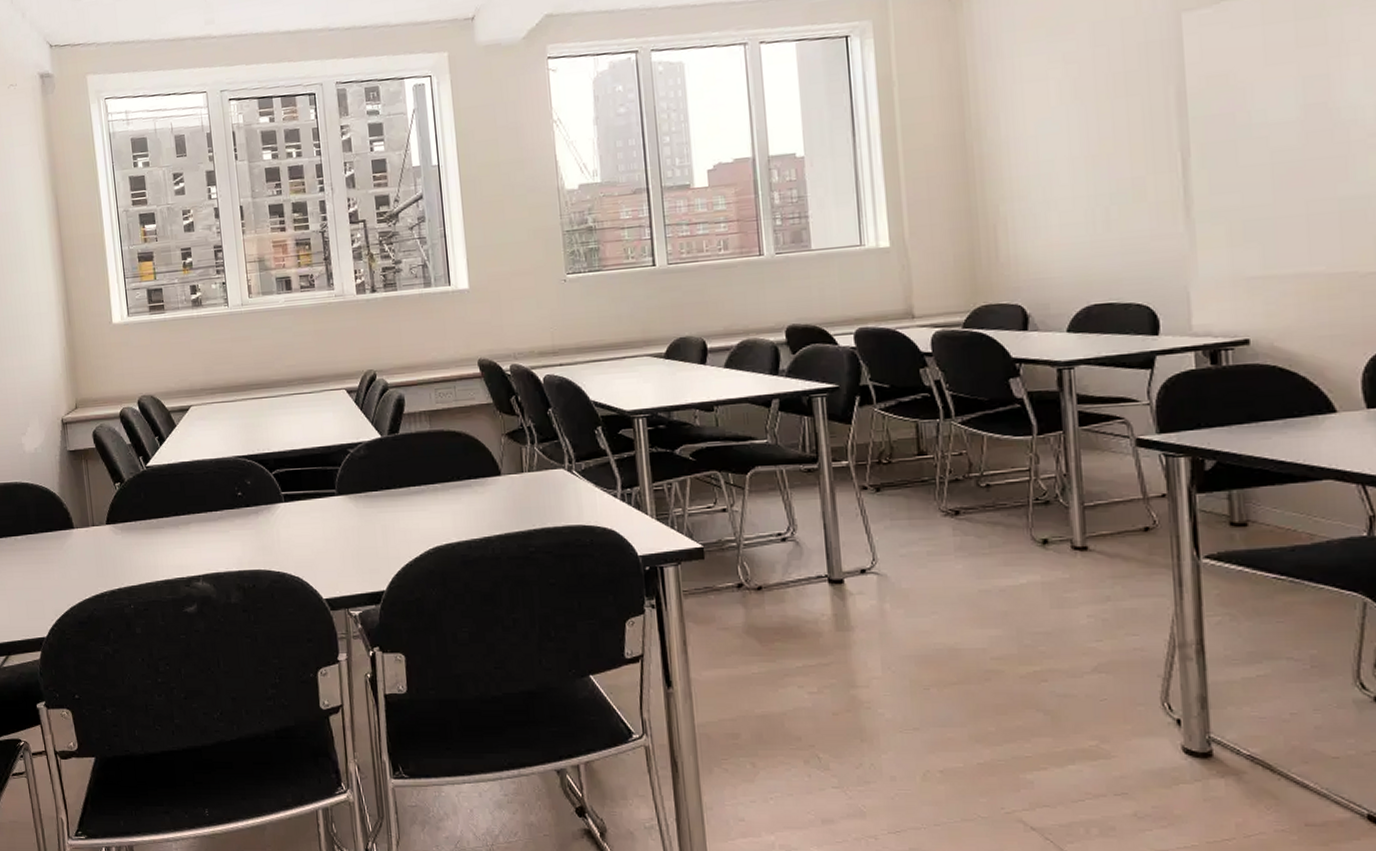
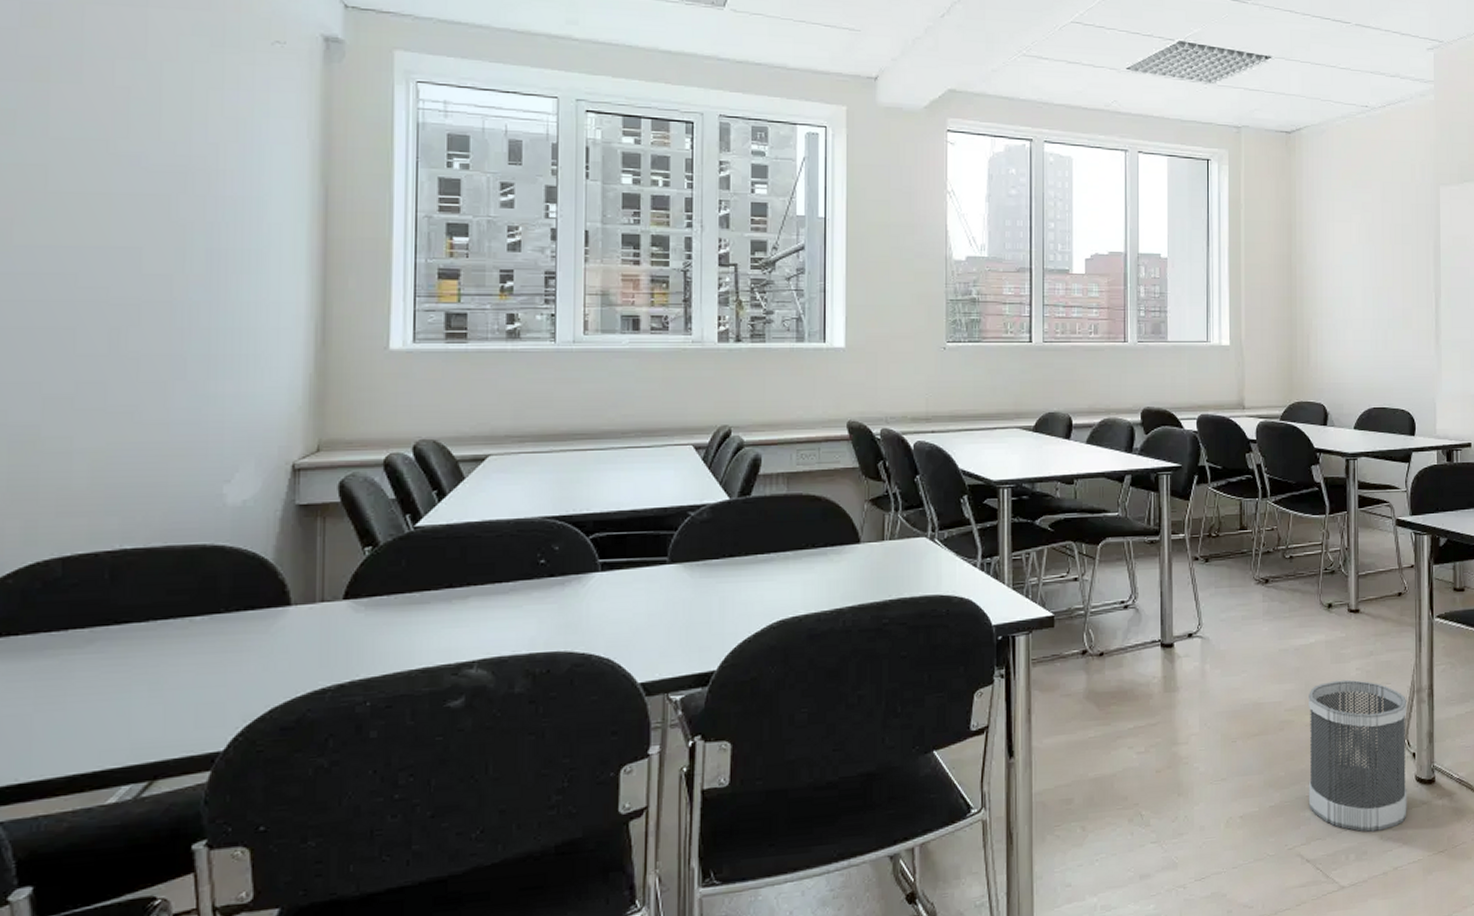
wastebasket: none [1022,628,1172,806] -> present [1308,679,1407,832]

